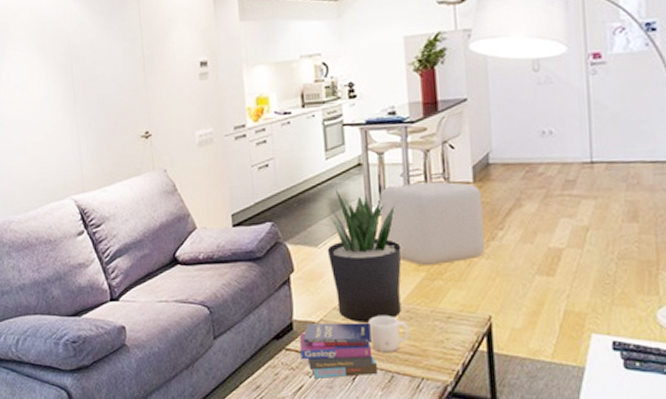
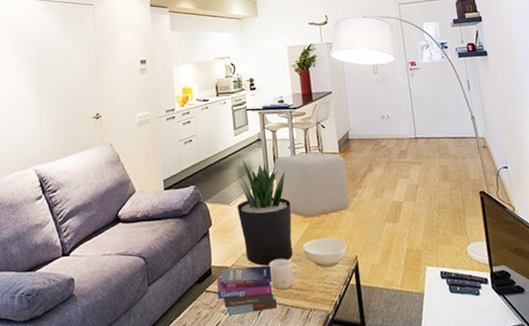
bowl: none [415,291,478,328] -> present [302,237,348,267]

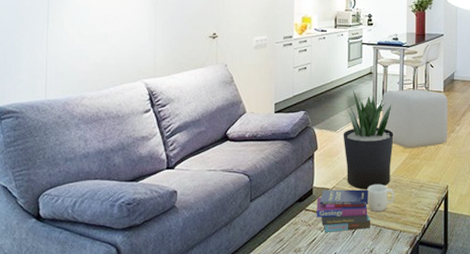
bowl: present [302,237,348,267] -> none [400,168,441,194]

